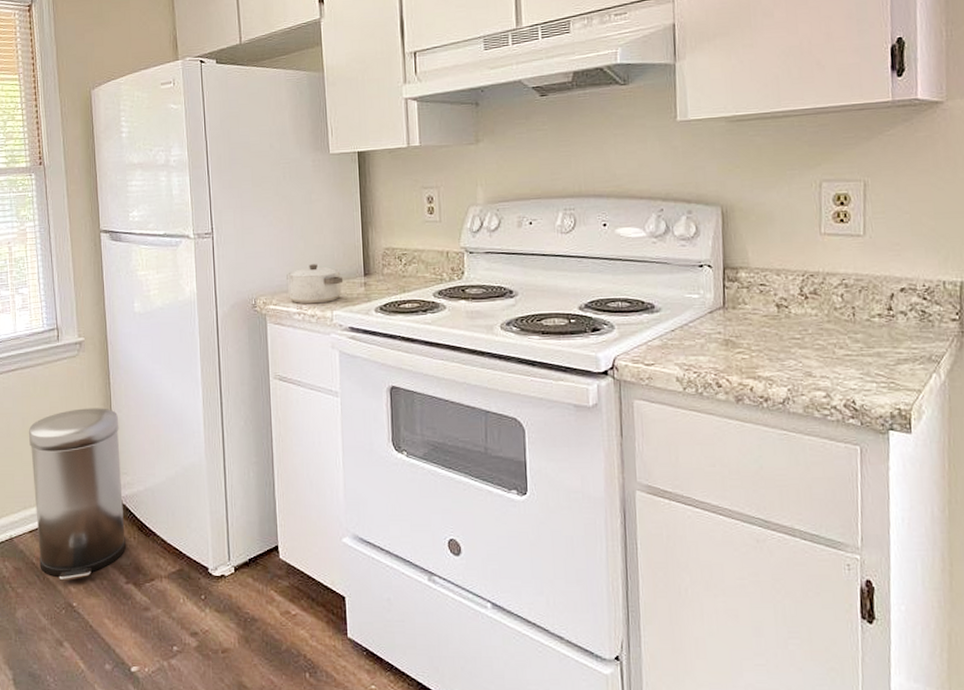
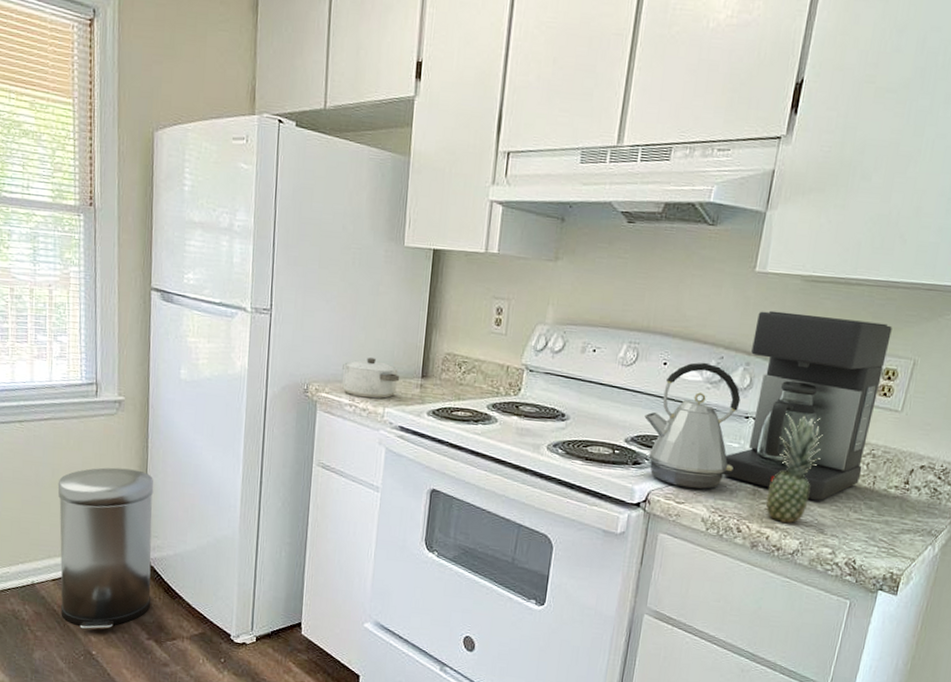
kettle: none [594,217,698,348] -> present [644,362,741,490]
coffee maker: none [687,150,837,341] -> present [722,310,892,500]
fruit: none [740,253,789,371] -> present [765,414,821,524]

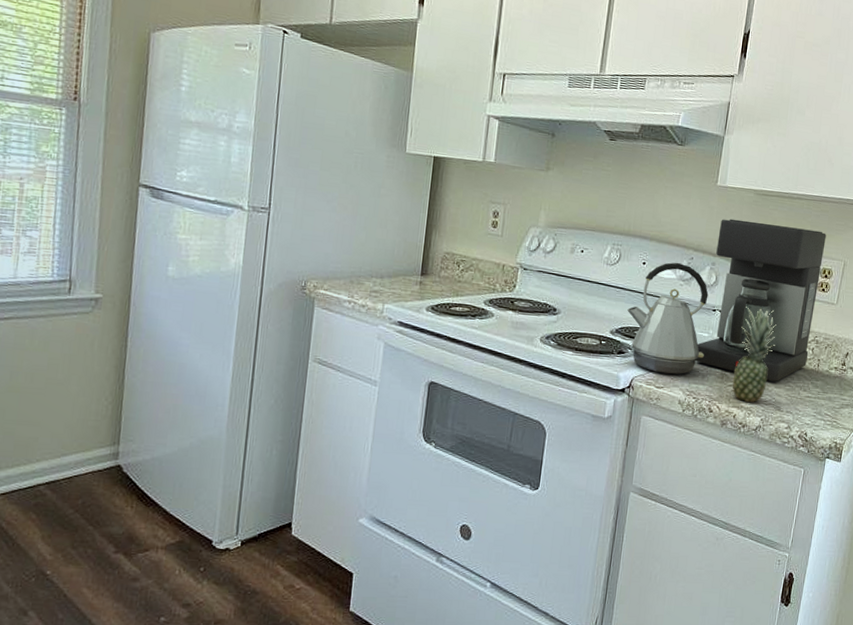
pedal bin: present [57,467,154,631] -> none [10,368,132,549]
cooking pot: present [342,357,399,399] -> none [341,256,399,295]

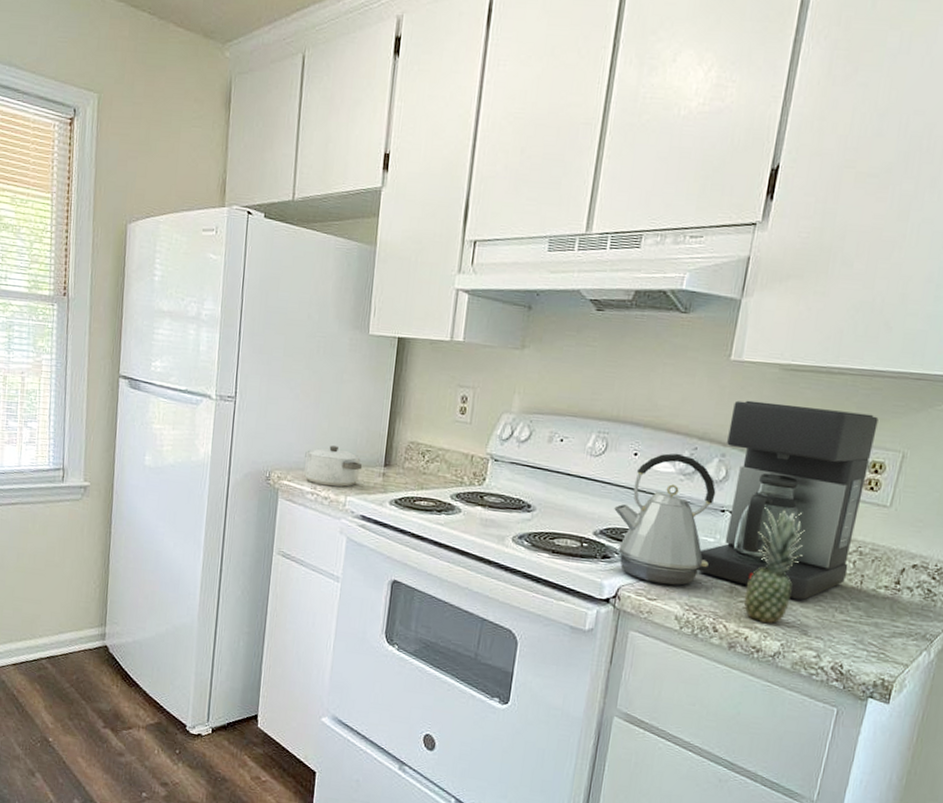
cooking pot: none [341,256,399,295] -> present [304,445,362,487]

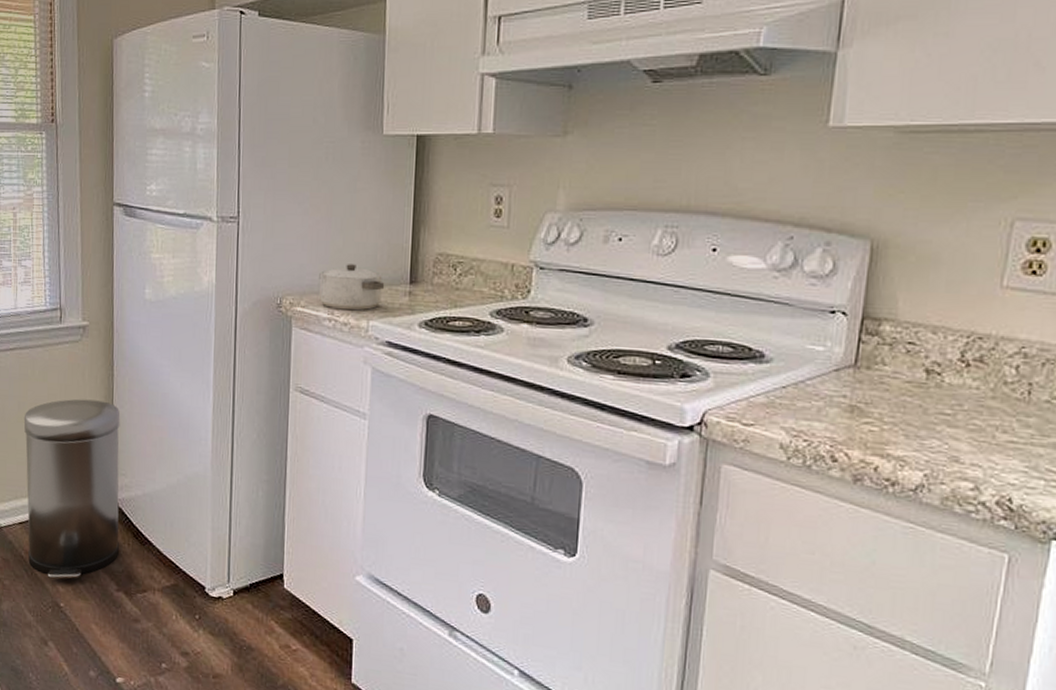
pedal bin: none [20,552,116,717] -> present [23,399,121,580]
kettle: present [614,453,716,586] -> none [691,245,822,407]
coffee maker: present [696,400,879,600] -> none [803,174,1036,418]
fruit: present [744,507,803,624] -> none [869,304,945,450]

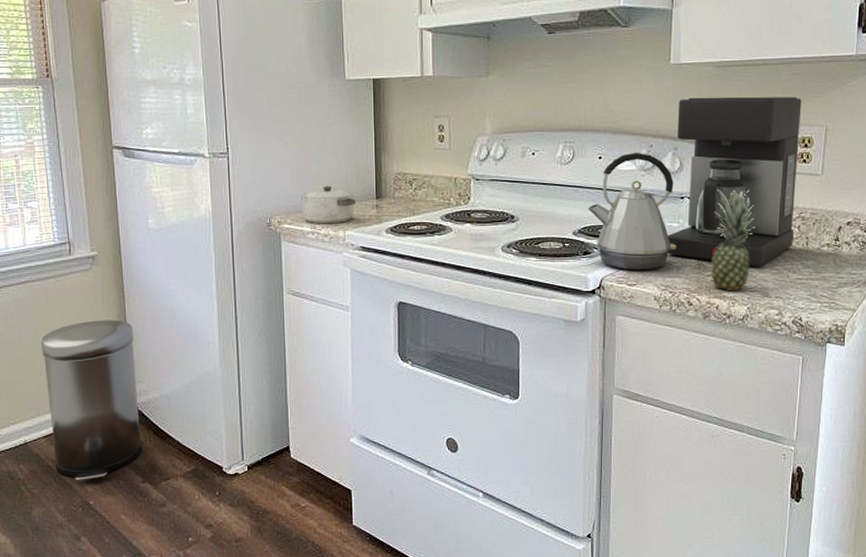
kettle: none [691,245,822,407] -> present [588,152,676,271]
coffee maker: none [803,174,1036,418] -> present [667,96,802,266]
fruit: none [869,304,945,450] -> present [711,188,755,292]

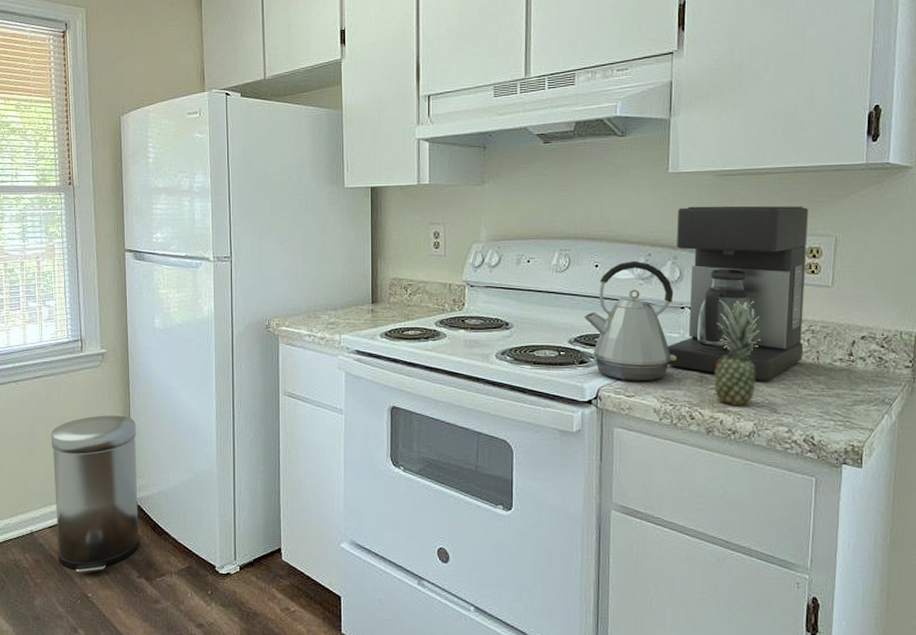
cooking pot: present [301,186,355,224] -> none [299,290,351,327]

